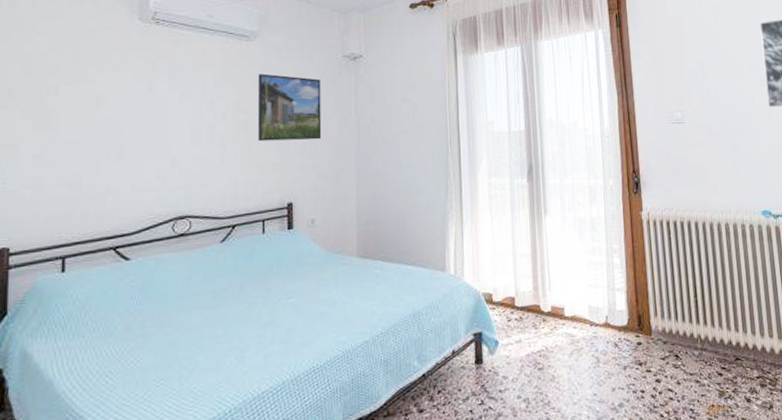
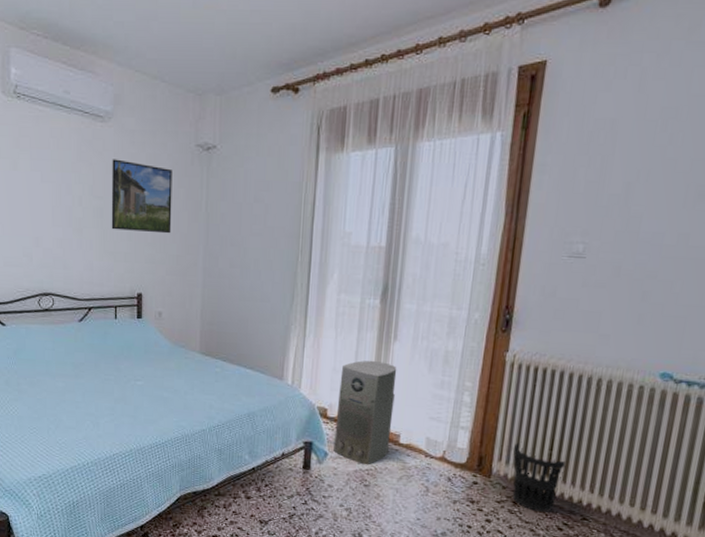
air purifier: none [500,237,556,347] -> present [334,360,397,465]
wastebasket: none [664,293,711,362] -> present [512,441,566,513]

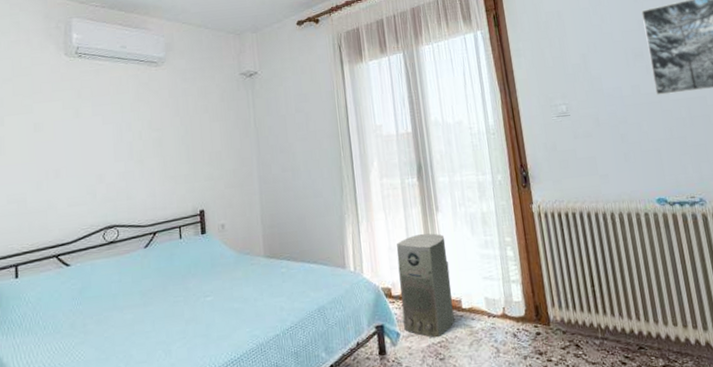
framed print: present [111,159,172,234] -> none [167,95,226,156]
wastebasket: present [512,441,566,513] -> none [561,284,612,351]

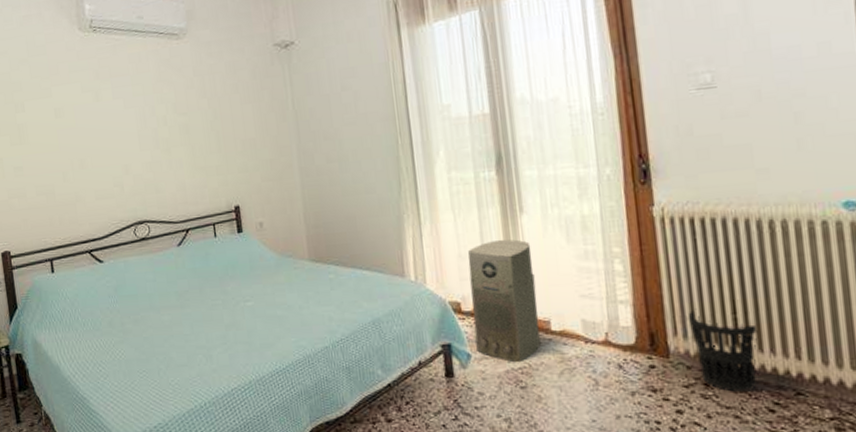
wastebasket: none [561,284,612,351] -> present [687,308,758,393]

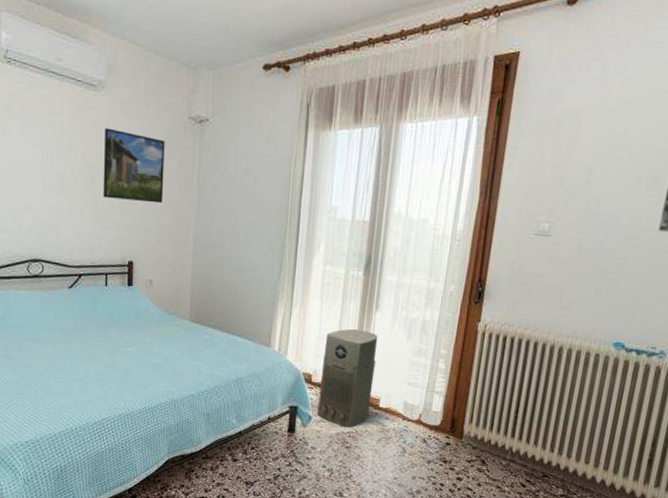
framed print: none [192,72,261,144] -> present [103,128,165,204]
wastebasket: present [687,308,758,393] -> none [481,405,530,471]

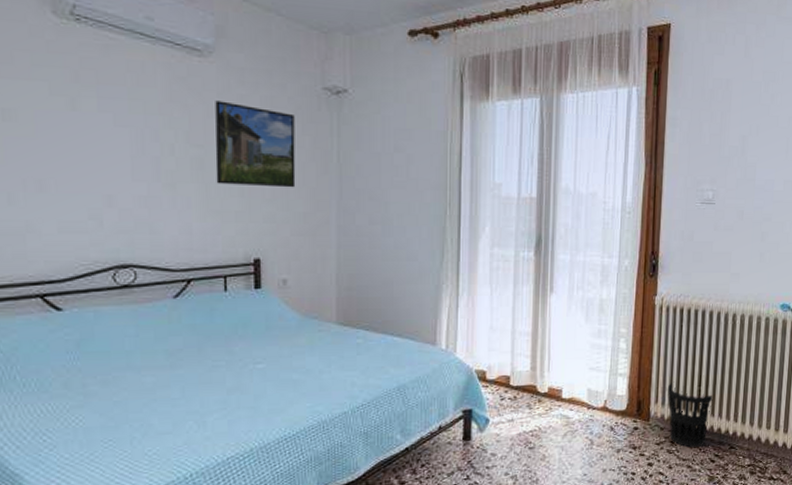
air purifier: present [317,328,378,428] -> none [495,315,555,427]
wastebasket: none [481,405,530,471] -> present [667,381,713,448]

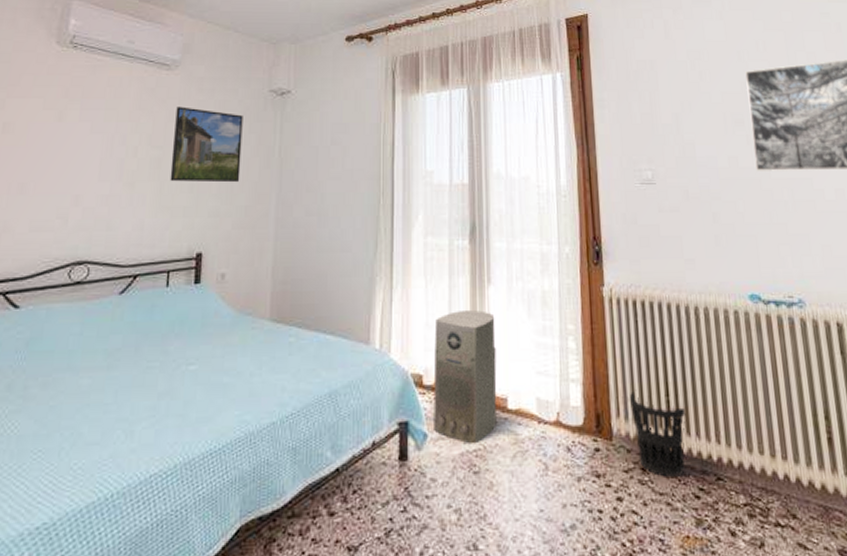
air purifier: none [495,315,555,427] -> present [433,309,497,444]

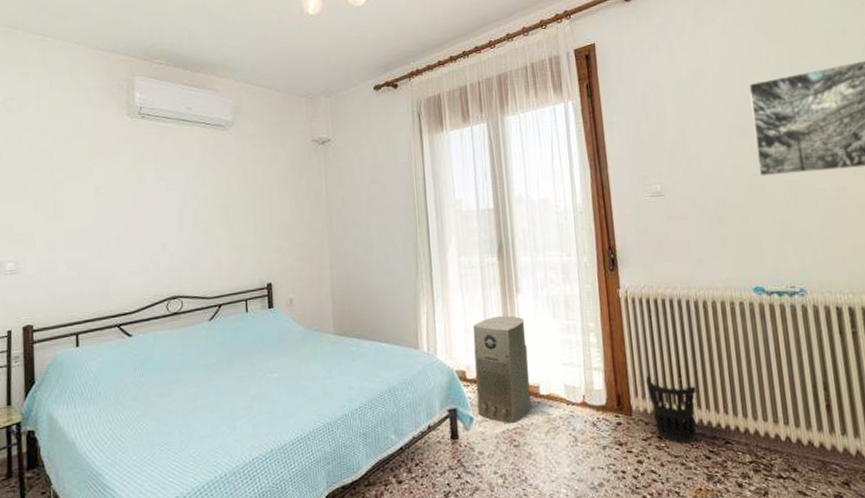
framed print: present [170,106,243,183] -> none [235,161,296,226]

